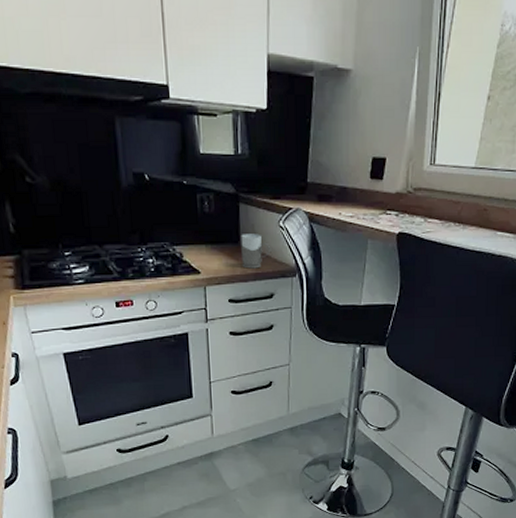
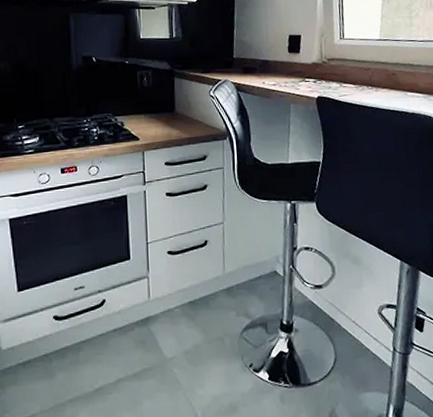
mug: present [241,234,271,269] -> none [176,103,203,134]

